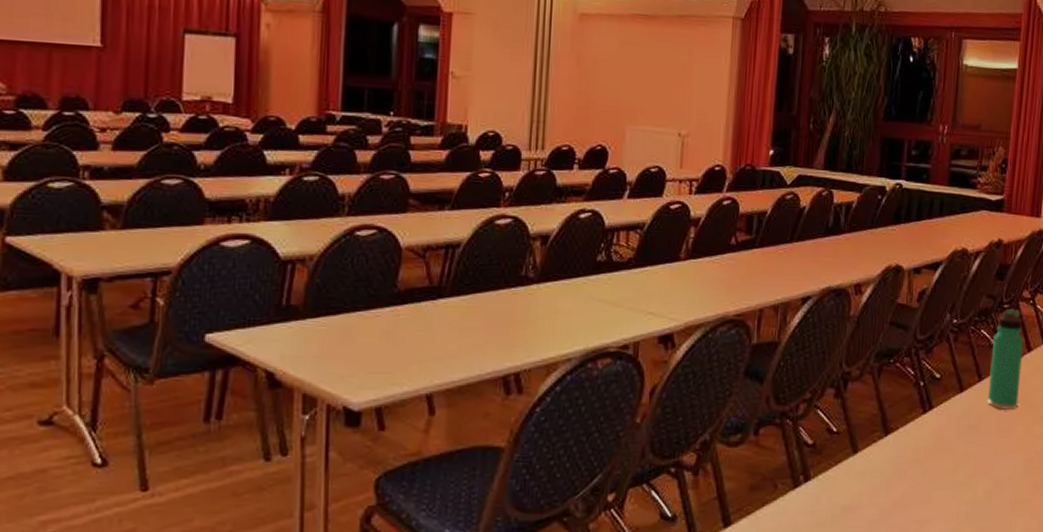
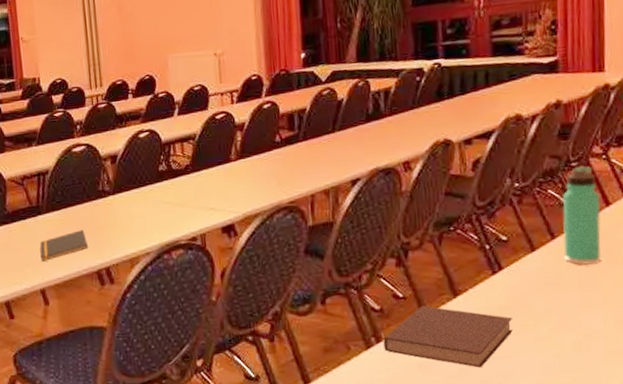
notepad: none [433,323,498,358] -> present [40,230,89,261]
notebook: none [811,443,936,513] -> present [383,305,513,368]

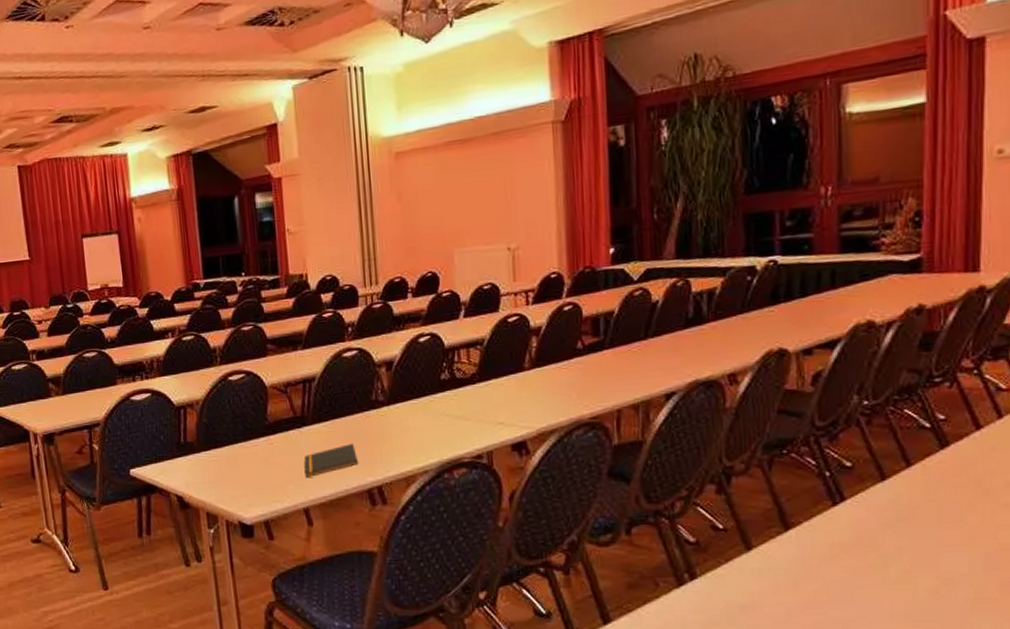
notebook: present [383,305,513,368] -> none [698,539,857,613]
thermos bottle: present [562,166,602,265] -> none [920,382,969,498]

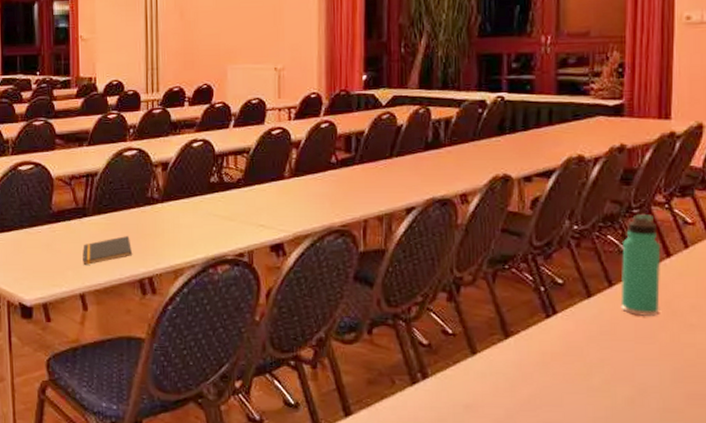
thermos bottle: none [920,382,969,498] -> present [620,213,661,316]

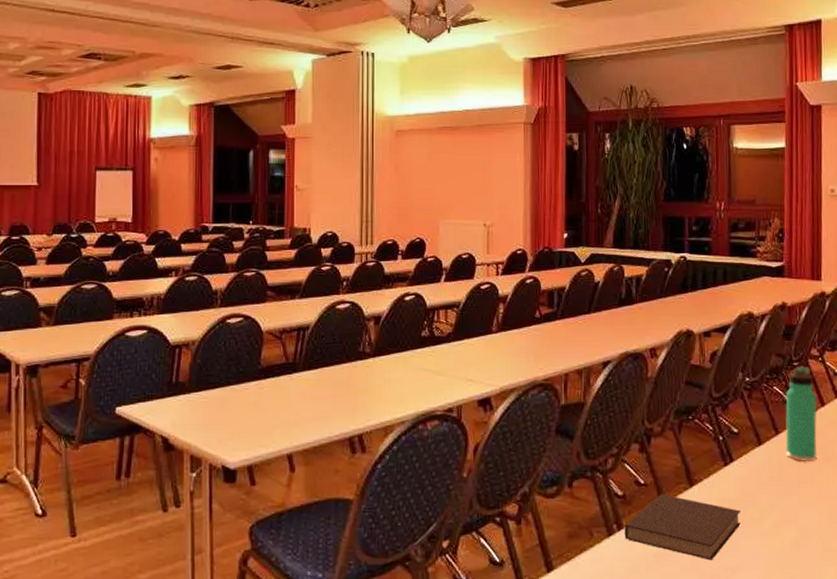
notepad: present [82,236,133,265] -> none [291,392,343,423]
notebook: none [429,344,566,415] -> present [624,494,742,561]

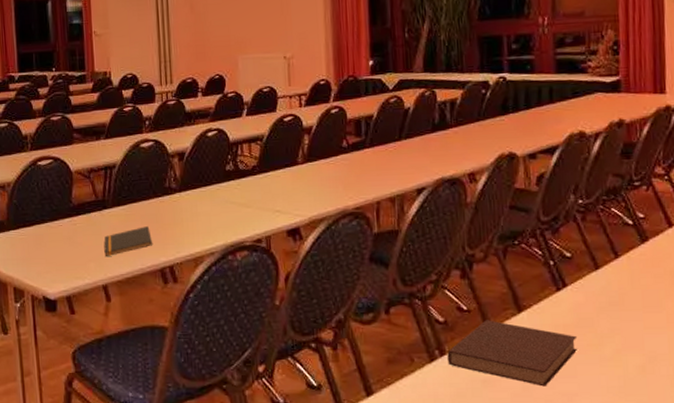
notepad: none [291,392,343,423] -> present [104,226,153,256]
thermos bottle: present [785,366,818,461] -> none [625,185,665,286]

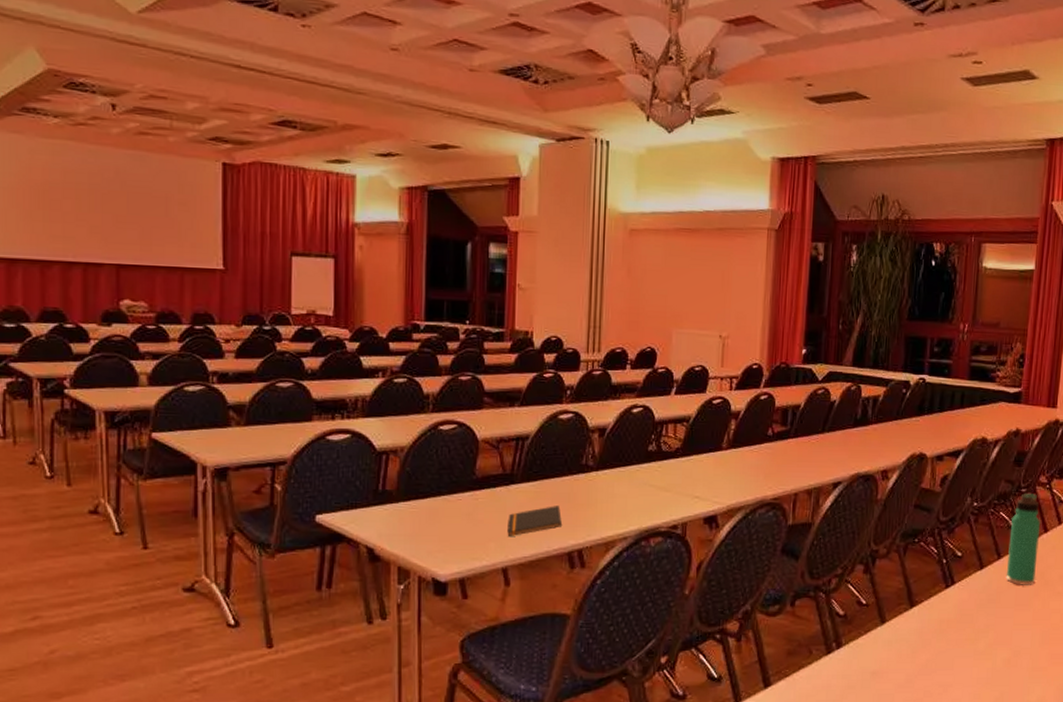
notebook: present [447,320,578,387] -> none [843,614,958,678]
thermos bottle: none [625,185,665,286] -> present [1006,492,1041,585]

